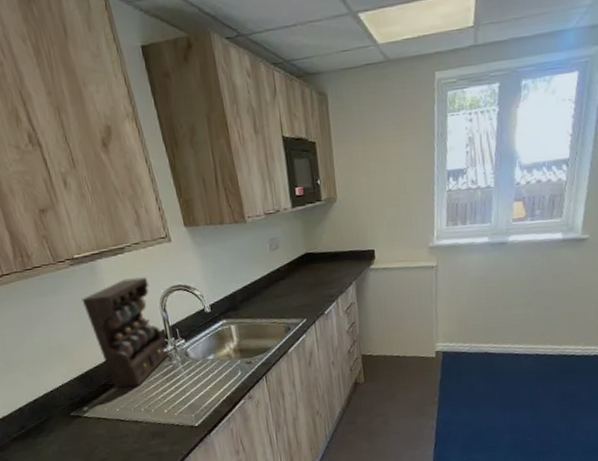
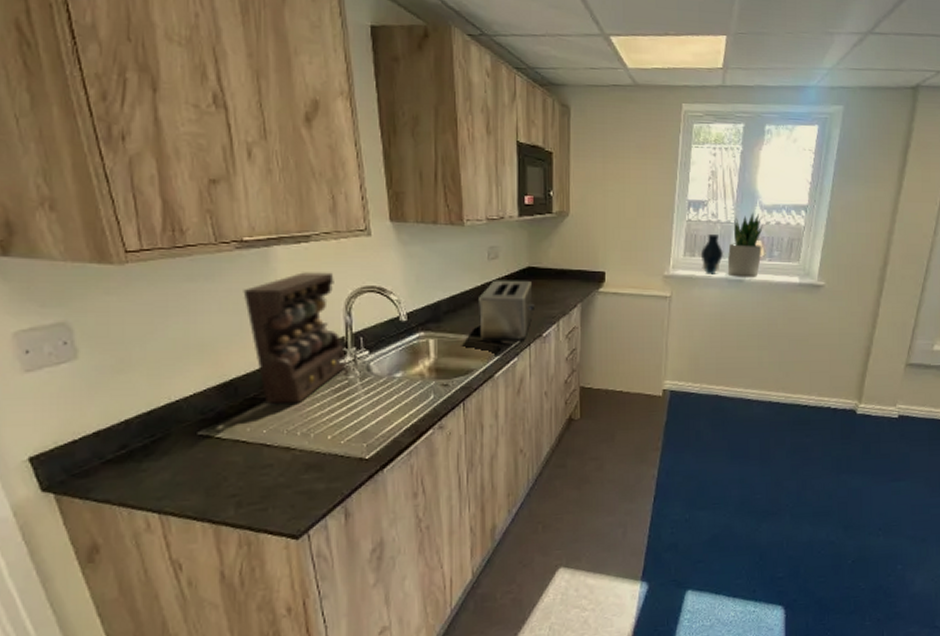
toaster: none [267,265,315,323] -> present [479,280,535,342]
vase: none [462,201,485,242] -> present [700,234,723,276]
planter: none [489,173,524,241] -> present [727,212,763,278]

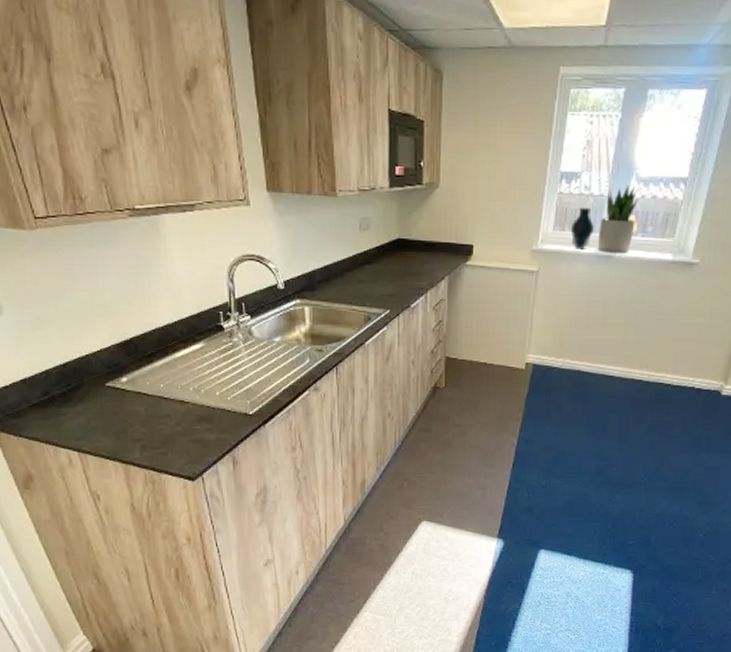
spice rack: present [243,272,346,404] -> none [137,240,230,361]
toaster: present [479,280,535,342] -> none [351,251,404,311]

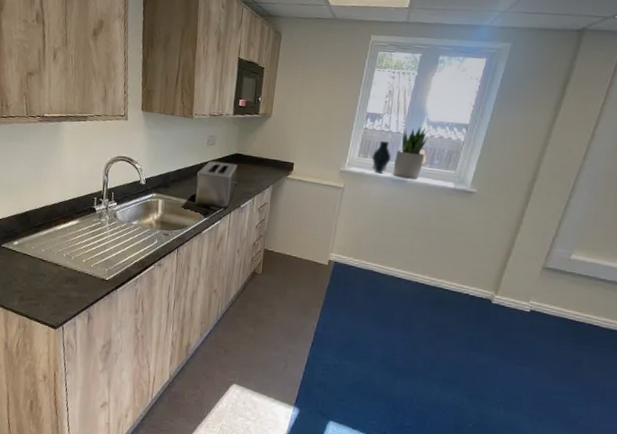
toaster: none [351,251,404,311] -> present [195,161,238,209]

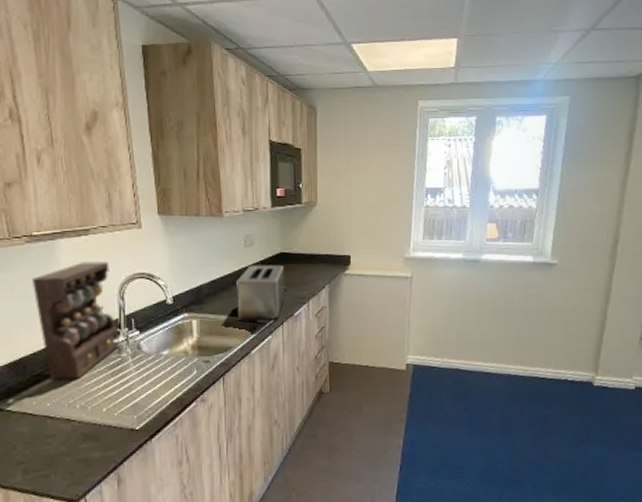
spice rack: none [40,142,101,234] -> present [31,261,119,380]
vase: present [372,141,391,175] -> none [438,219,460,257]
planter: present [392,126,428,180] -> none [464,197,497,259]

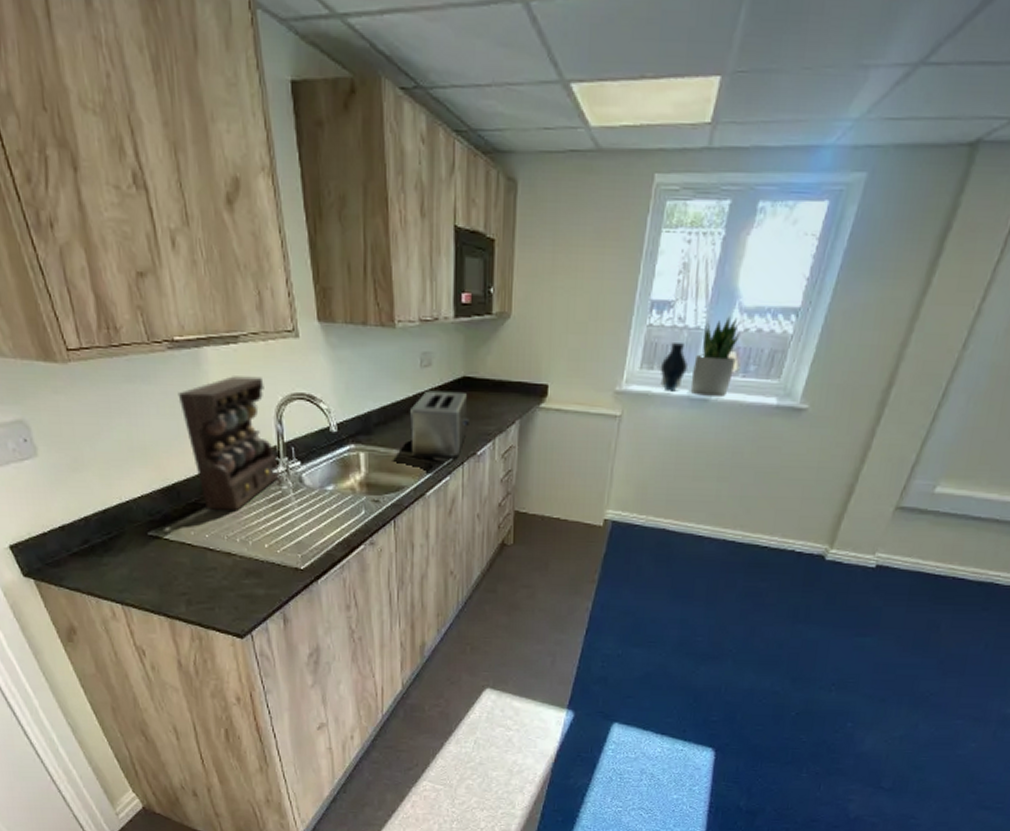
vase: none [438,219,460,257] -> present [660,343,688,393]
planter: none [464,197,497,259] -> present [690,316,740,398]

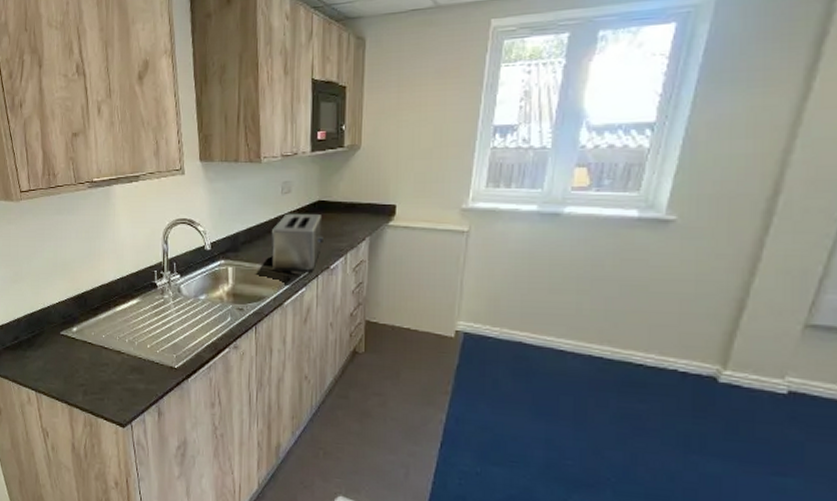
spice rack: present [177,376,279,510] -> none [92,207,163,315]
vase: present [660,343,688,393] -> none [506,162,535,209]
planter: present [690,316,740,398] -> none [540,135,590,212]

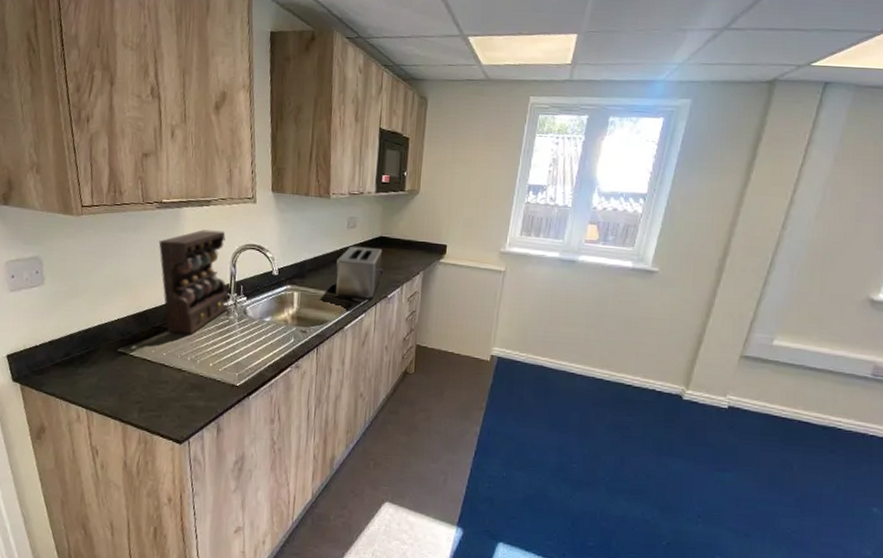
spice rack: none [92,207,163,315] -> present [158,229,229,334]

